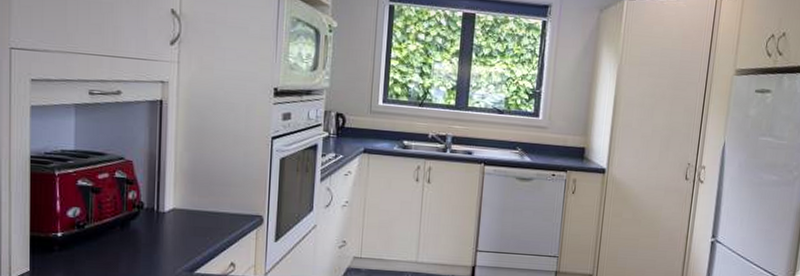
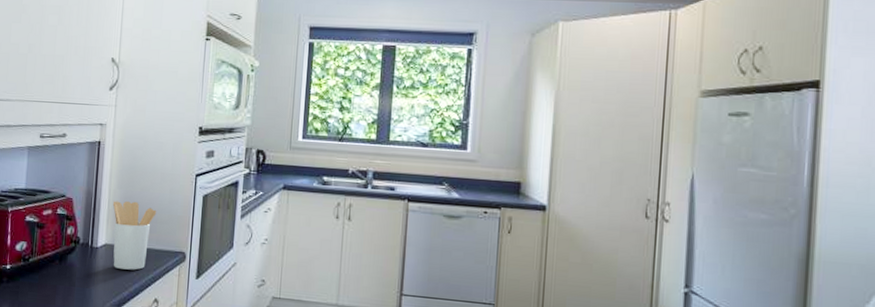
utensil holder: none [180,163,230,235] -> present [112,200,157,270]

